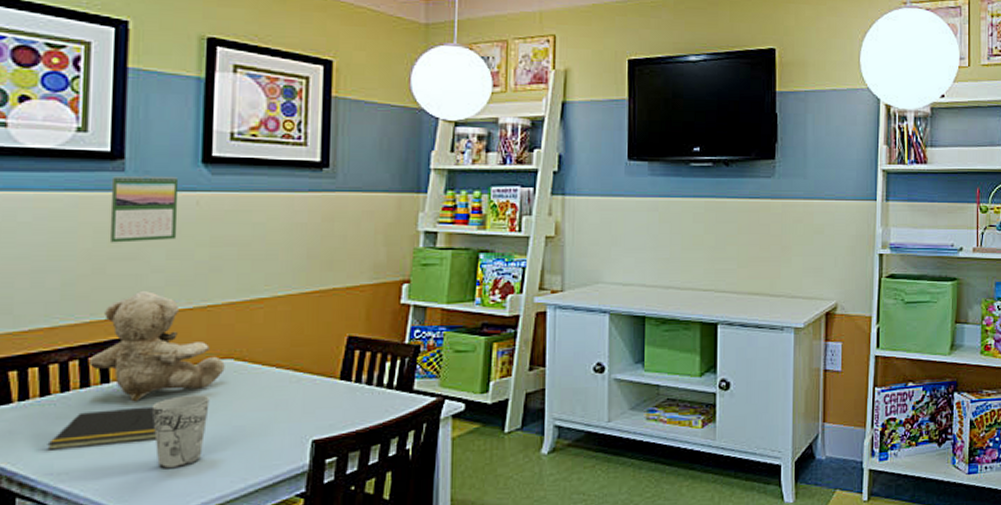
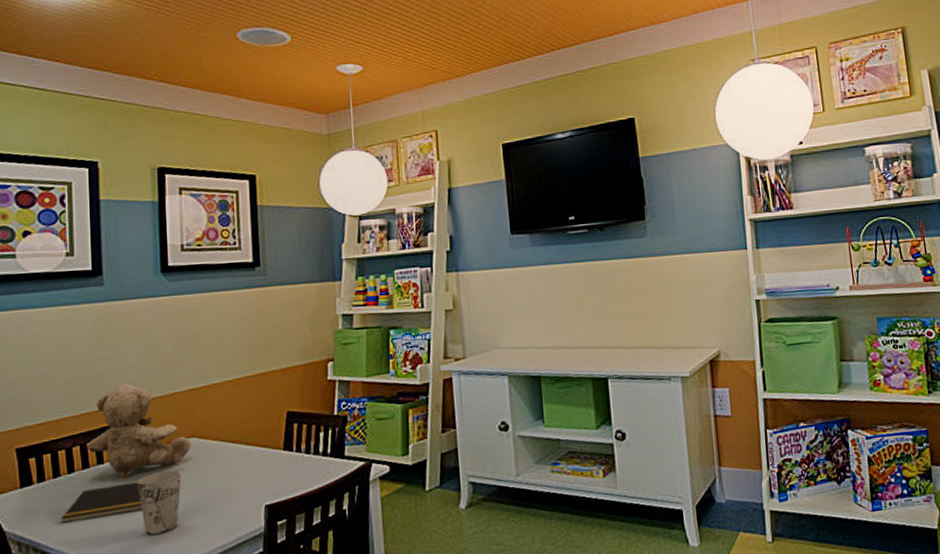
calendar: present [109,175,179,243] -> none [94,285,146,346]

